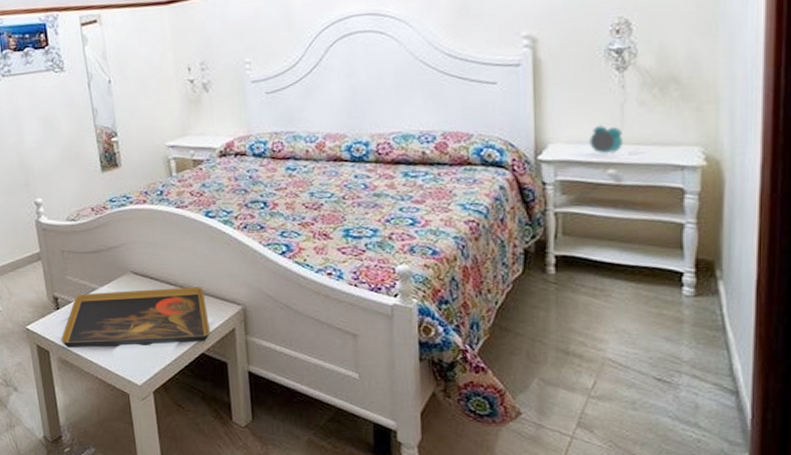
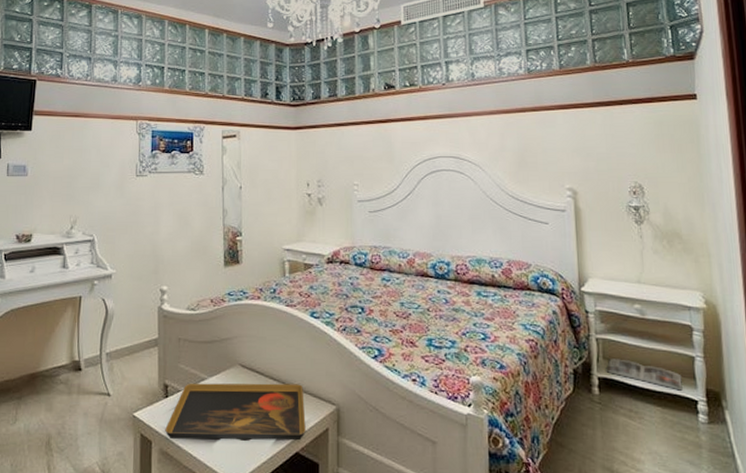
magazine: none [565,233,664,263] -> present [606,358,683,391]
alarm clock: present [589,122,622,157] -> none [619,264,644,294]

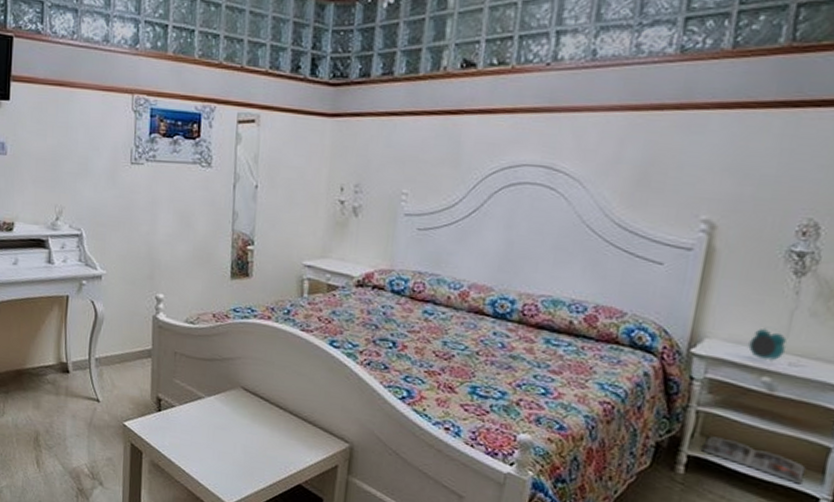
decorative tray: present [165,383,306,441] -> none [157,399,313,474]
alarm clock: none [619,264,644,294] -> present [748,326,787,365]

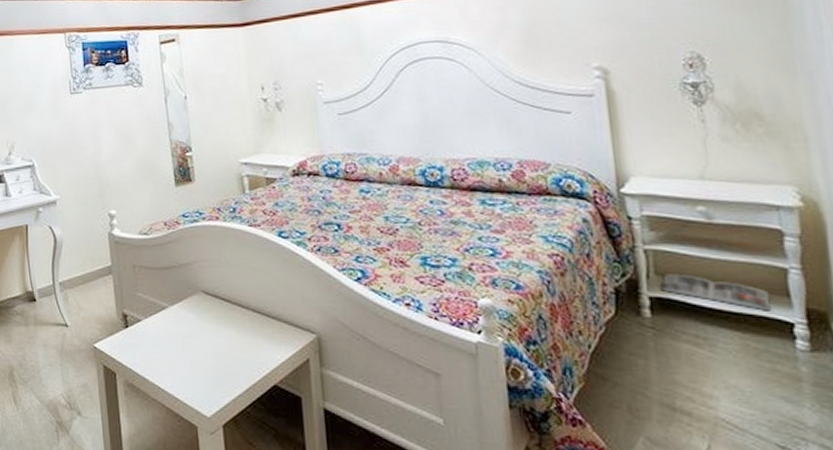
alarm clock: present [748,326,787,365] -> none [673,156,710,193]

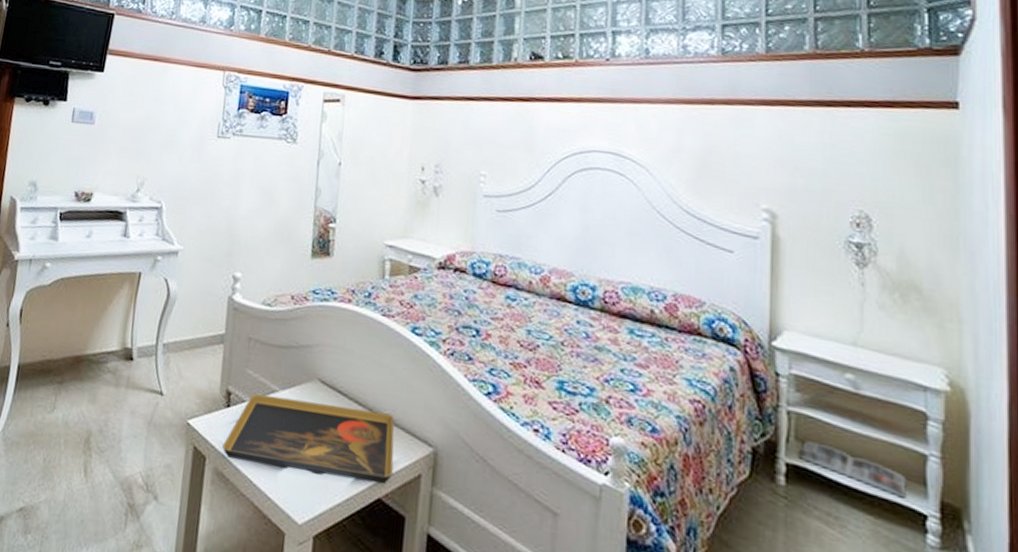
decorative tray: none [128,311,283,373] -> present [222,393,395,485]

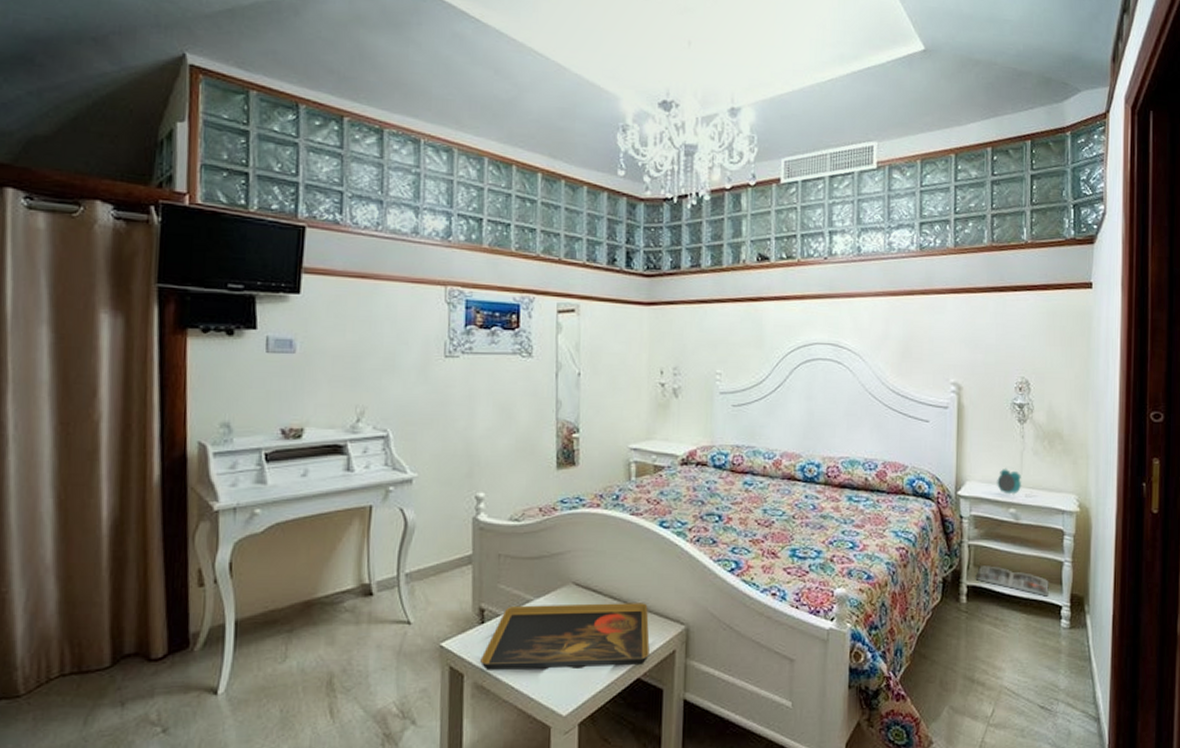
alarm clock: none [827,318,861,360] -> present [997,466,1021,498]

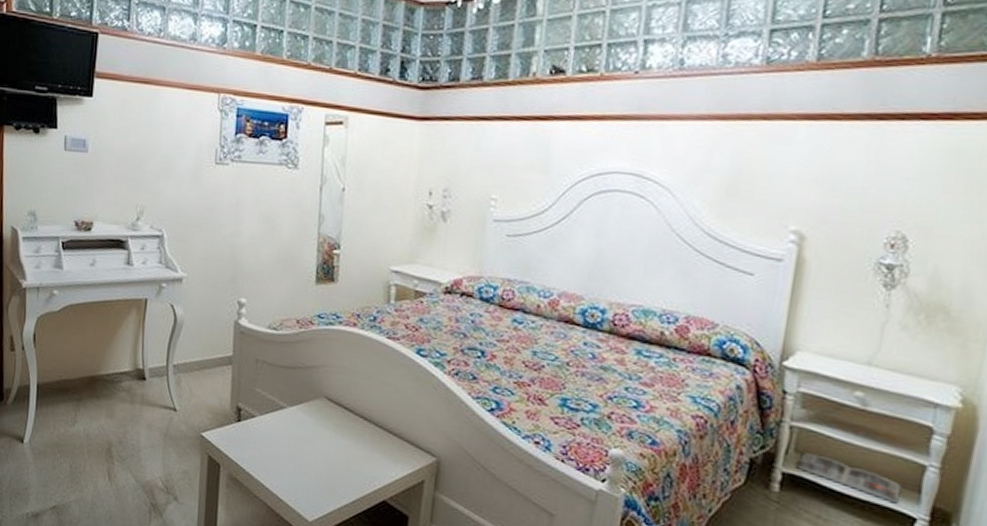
decorative tray: present [480,603,650,670] -> none [235,409,399,489]
alarm clock: present [997,466,1021,498] -> none [840,339,879,379]

